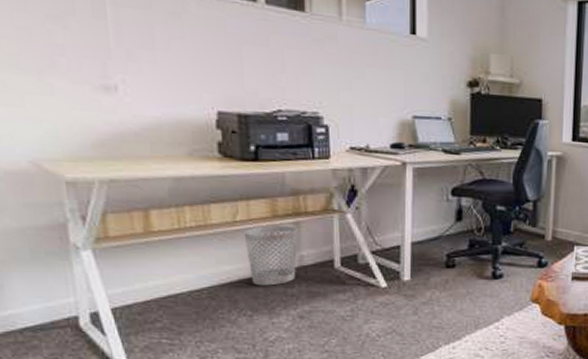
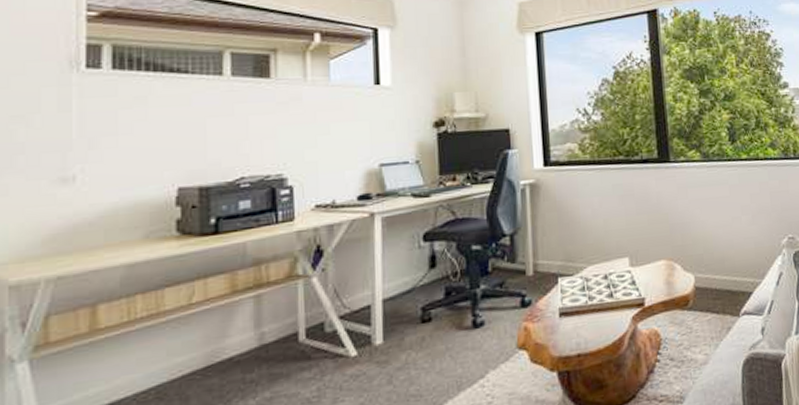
wastebasket: present [243,225,298,286] -> none [199,300,259,376]

